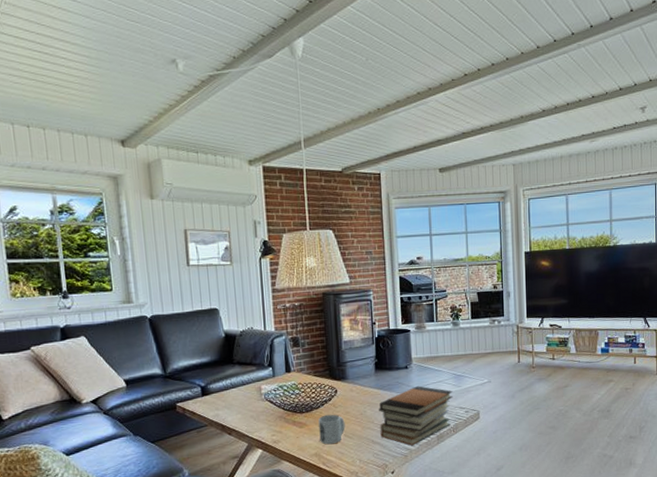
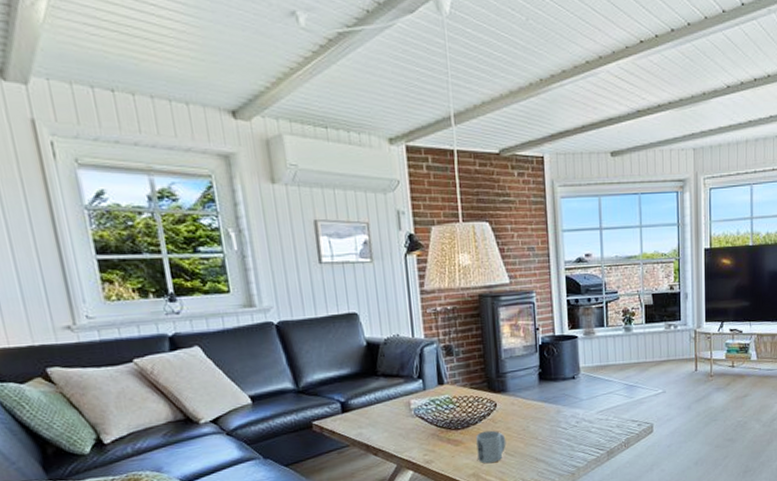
book stack: present [379,386,453,446] -> none [543,397,625,463]

